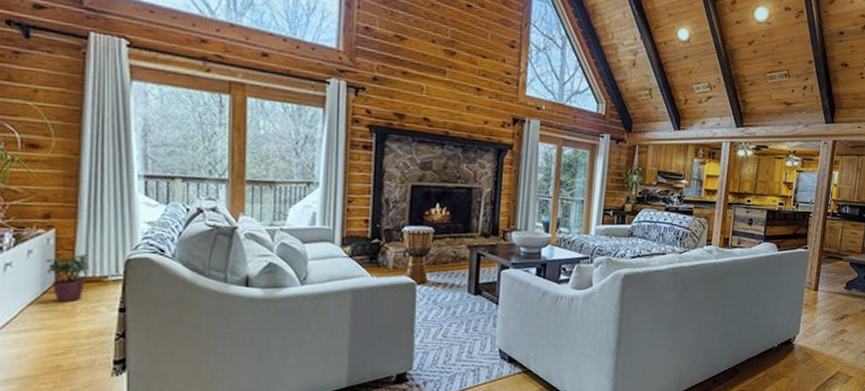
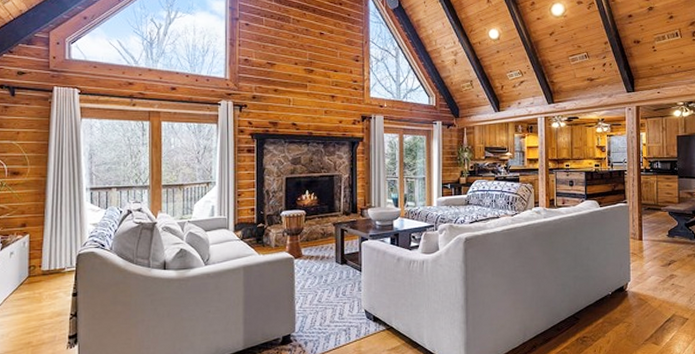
potted plant: present [46,254,90,303] -> none [23,253,52,291]

